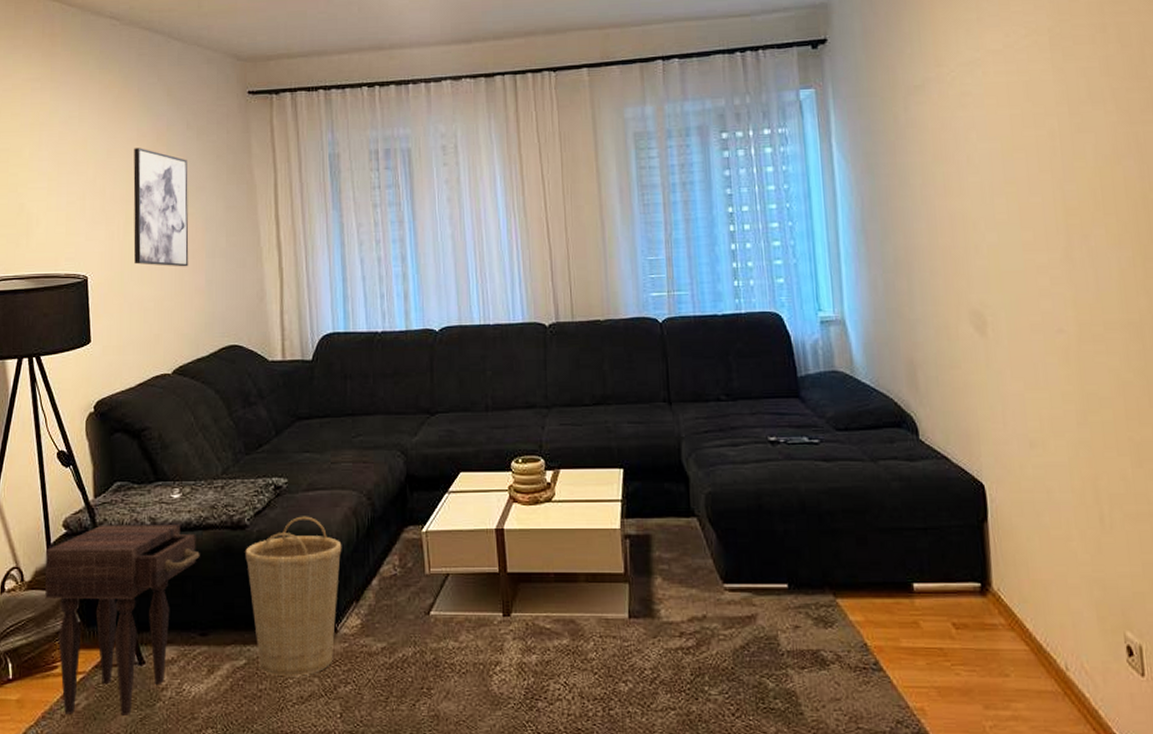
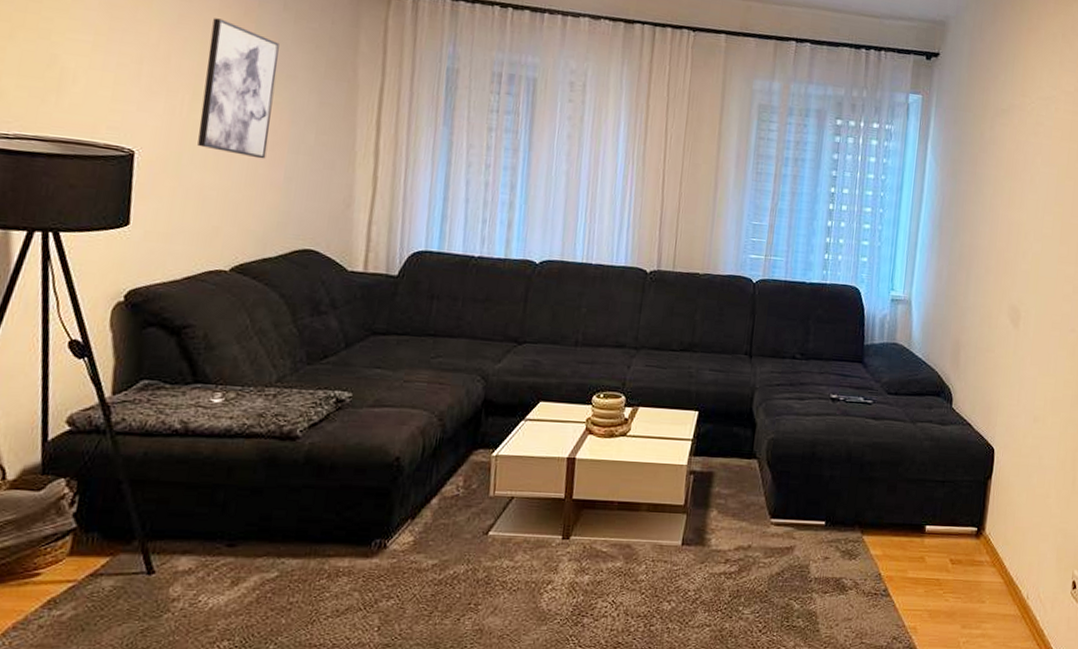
nightstand: present [45,524,200,716] -> none [33,424,238,627]
basket: present [245,516,342,676] -> none [291,431,404,590]

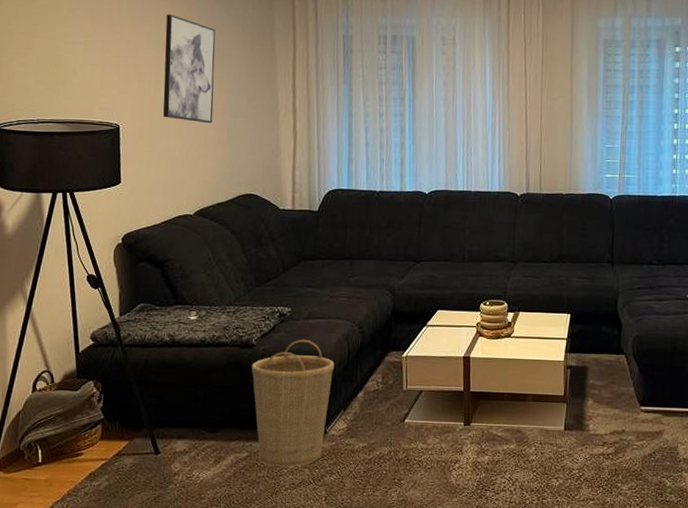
basket: none [291,431,404,590] -> present [251,339,335,467]

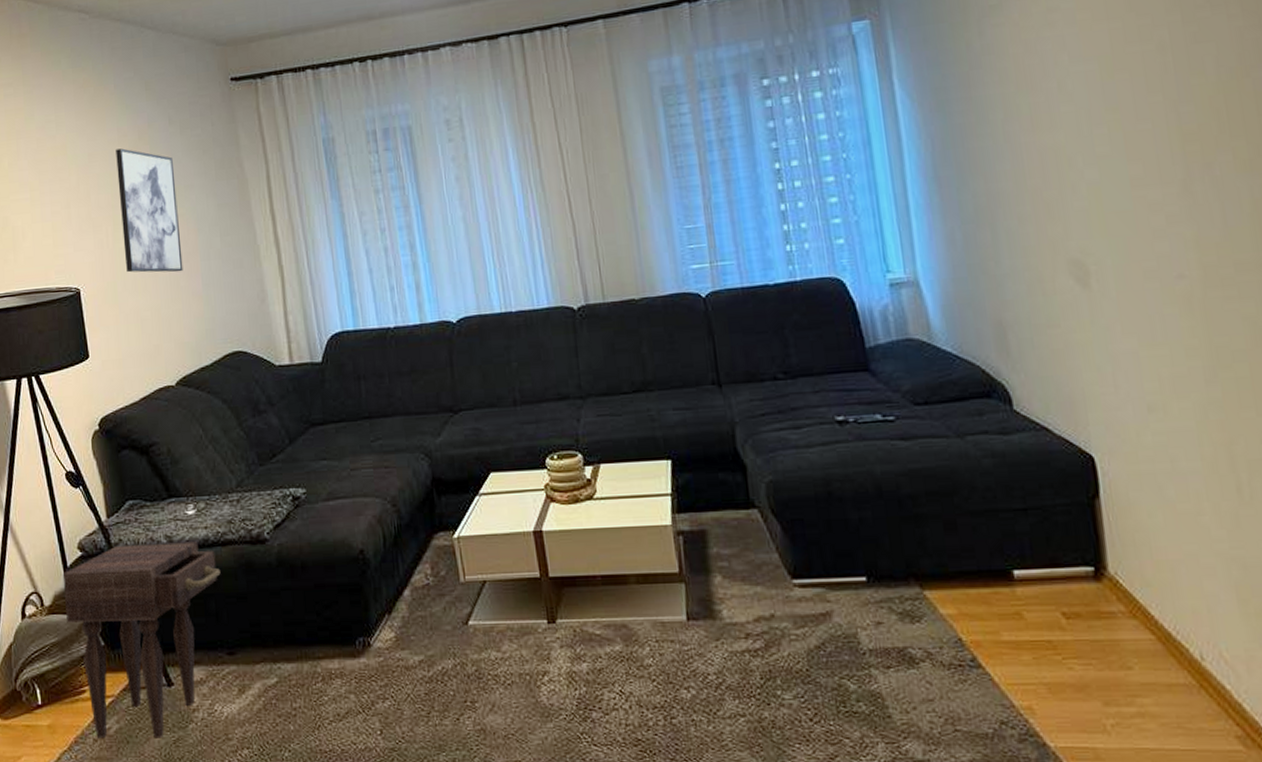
nightstand: none [73,338,212,495] -> present [62,542,221,739]
basket: present [251,339,335,467] -> none [267,526,370,693]

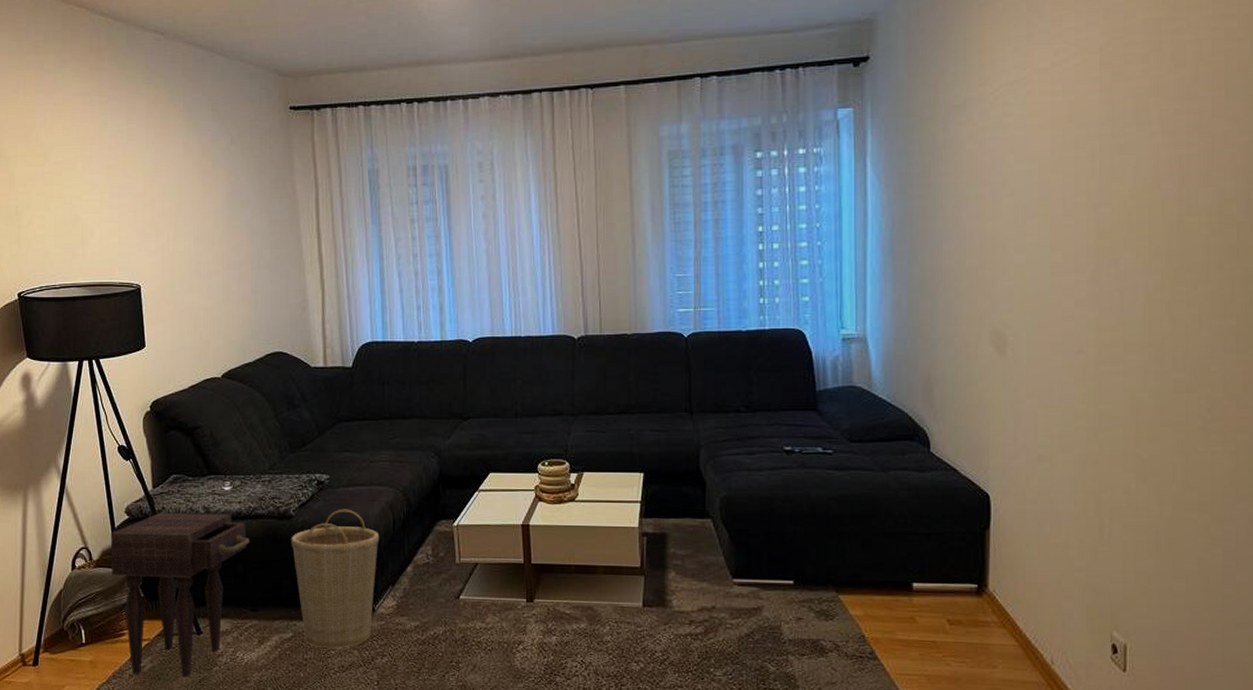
wall art: present [116,148,183,273] -> none [181,162,235,278]
basket: none [267,526,370,693] -> present [291,509,380,648]

